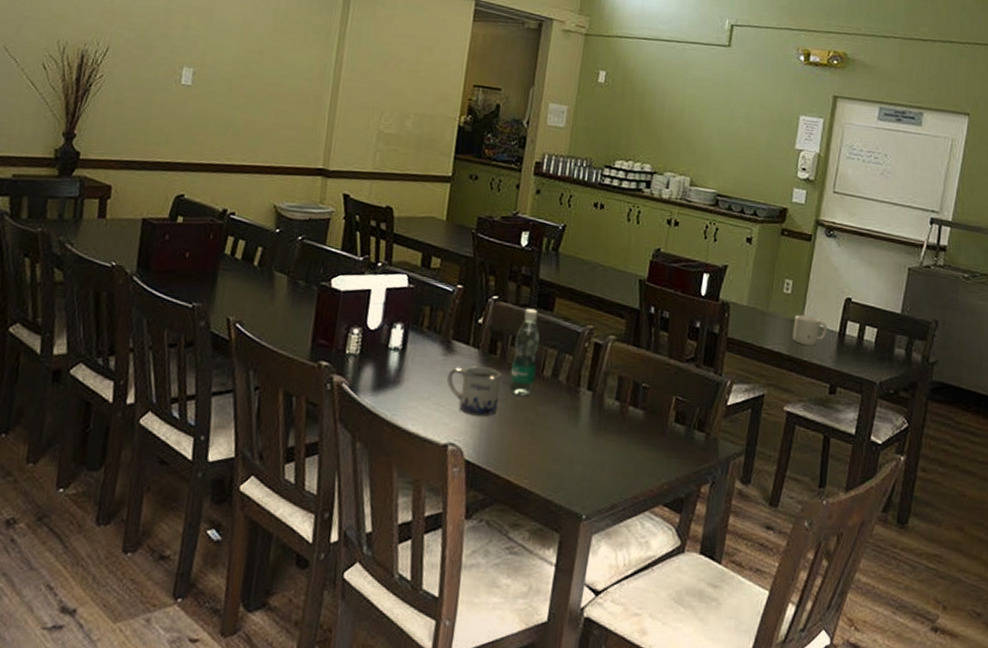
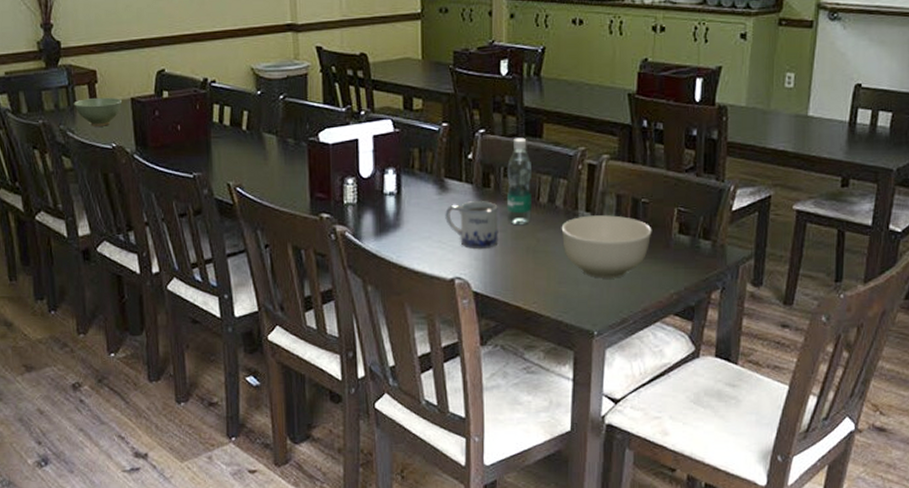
bowl: none [79,212,133,244] -> present [74,97,123,127]
bowl: none [561,394,650,461] -> present [561,215,652,279]
mug: present [792,314,828,346] -> none [797,108,837,139]

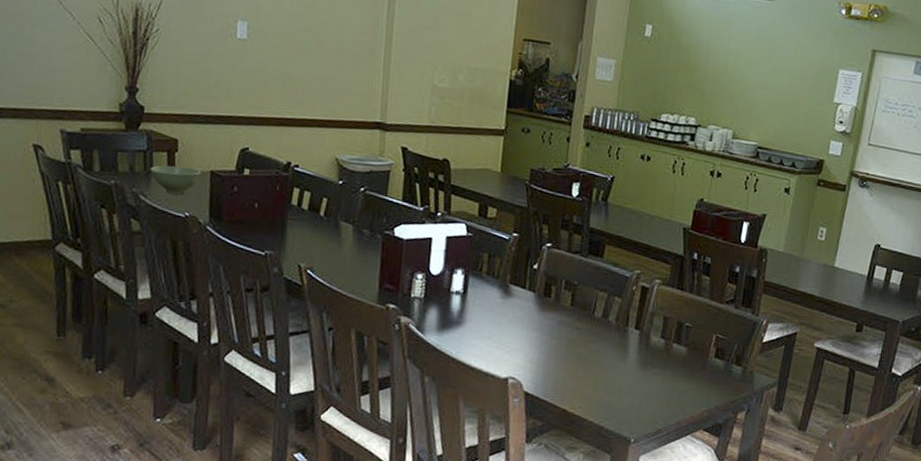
mug: present [445,201,498,249] -> none [506,308,556,353]
bottle: present [506,137,533,226] -> none [563,255,592,335]
bowl: present [561,215,652,279] -> none [611,332,692,392]

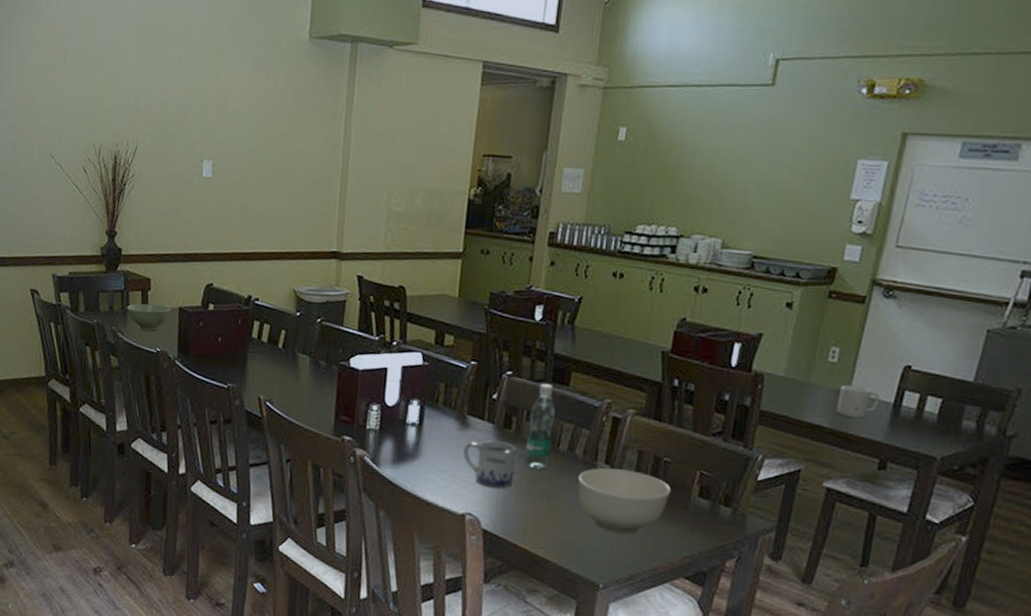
mug: none [506,308,556,353] -> present [463,440,517,489]
bottle: none [563,255,592,335] -> present [524,383,557,470]
bowl: none [611,332,692,392] -> present [577,468,672,534]
mug: none [824,259,858,288] -> present [836,384,881,418]

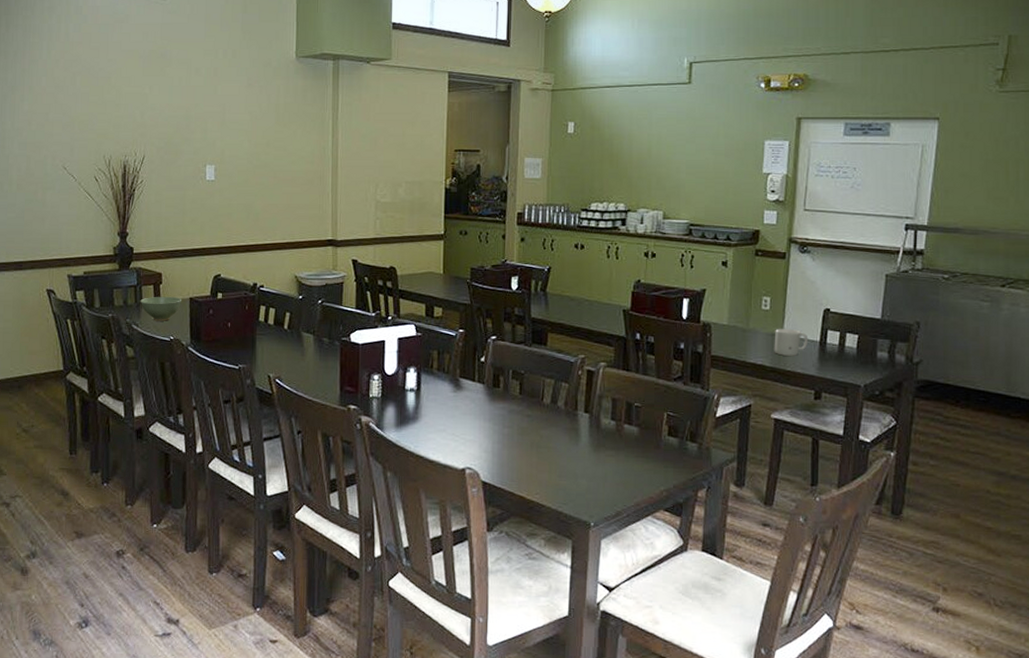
mug: present [463,440,517,489] -> none [459,399,506,442]
bottle: present [524,383,557,470] -> none [513,344,538,423]
bowl: present [577,468,672,534] -> none [562,416,644,474]

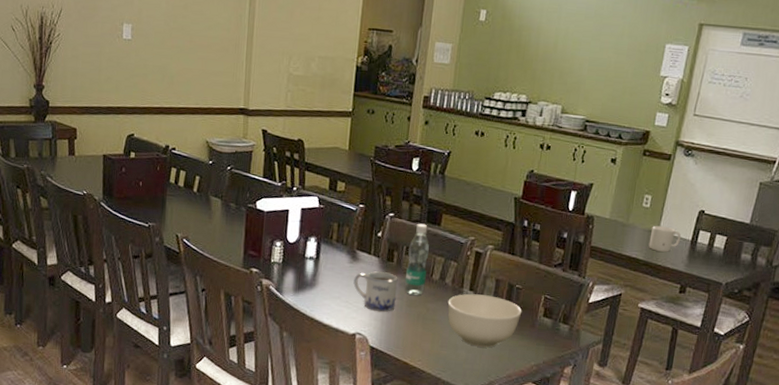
bowl: present [140,296,182,321] -> none [55,151,96,176]
mug: none [459,399,506,442] -> present [353,271,398,312]
bottle: none [513,344,538,423] -> present [404,223,430,296]
bowl: none [562,416,644,474] -> present [447,293,522,348]

